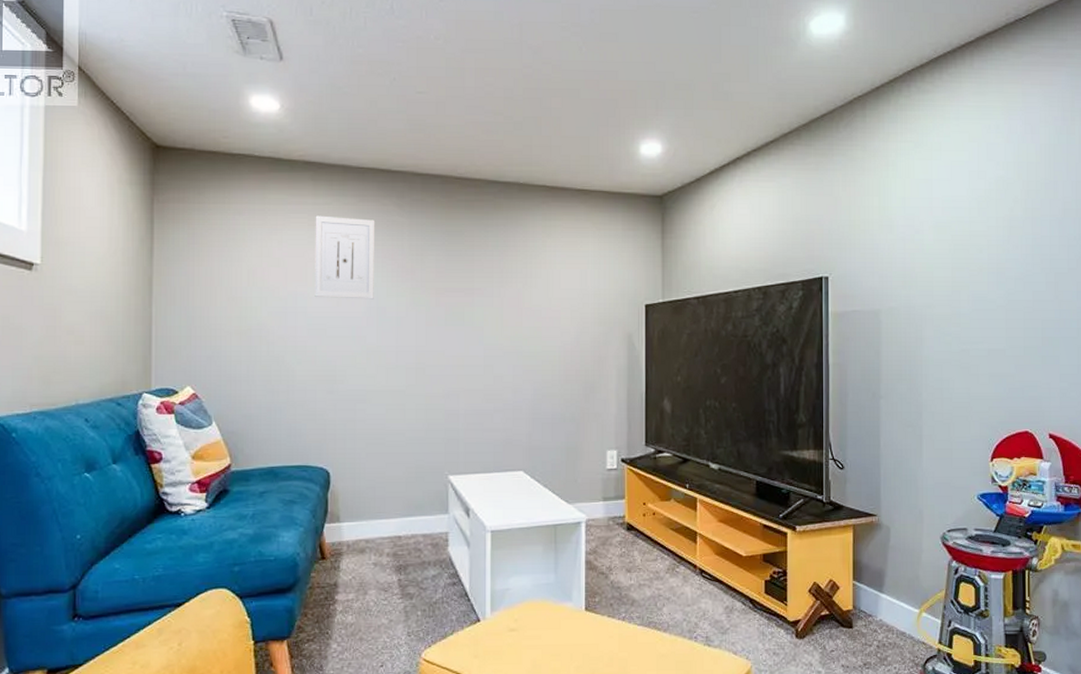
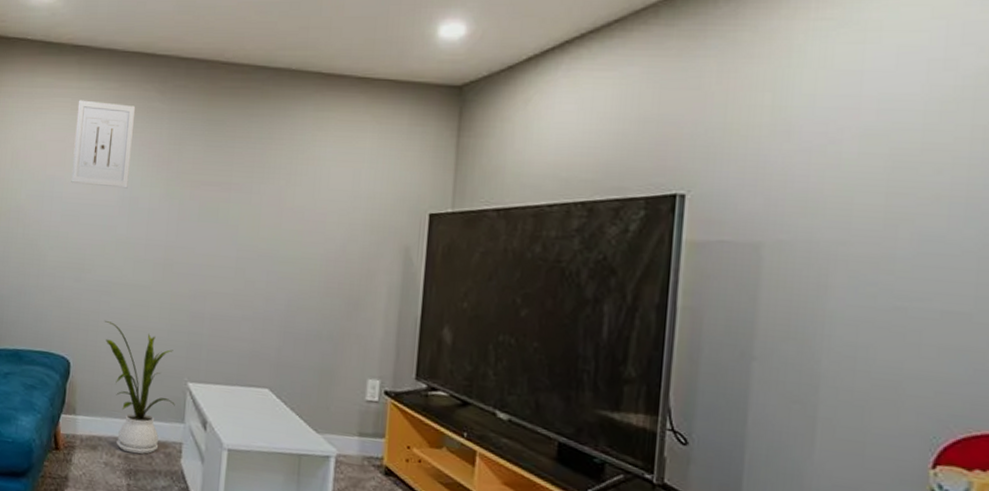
house plant: none [362,427,438,550] -> present [105,320,175,455]

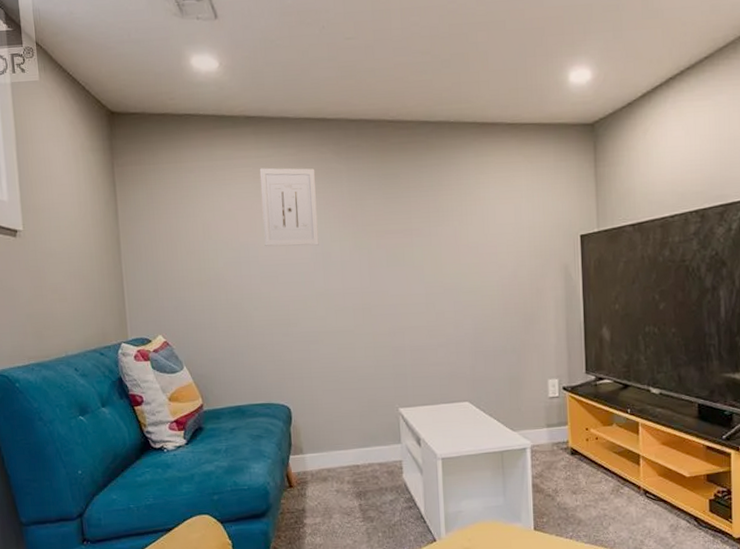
house plant: present [105,320,175,455] -> none [317,366,391,478]

